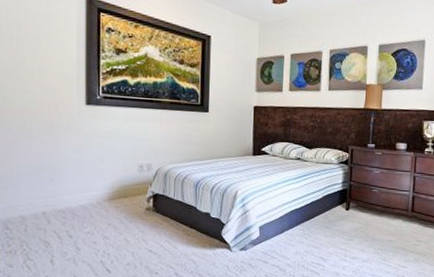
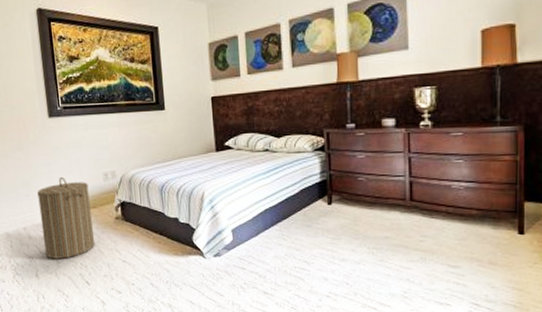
laundry hamper: none [63,164,122,246] -> present [37,176,95,259]

